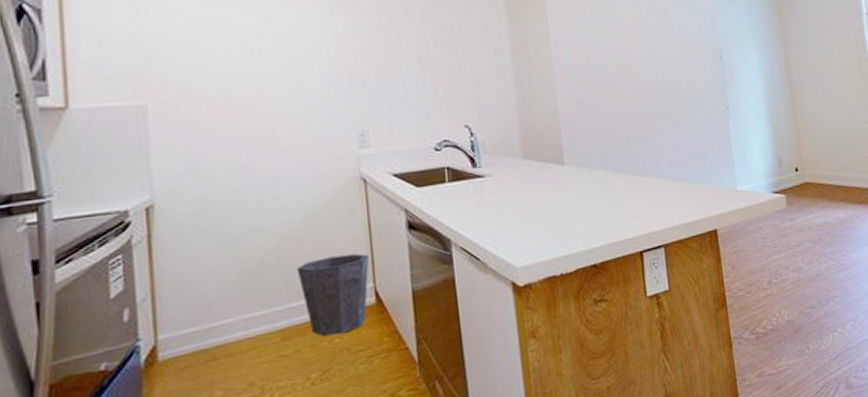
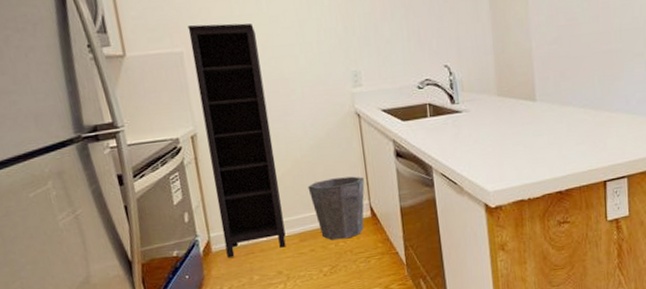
bookcase: none [157,73,263,368] -> present [187,23,286,258]

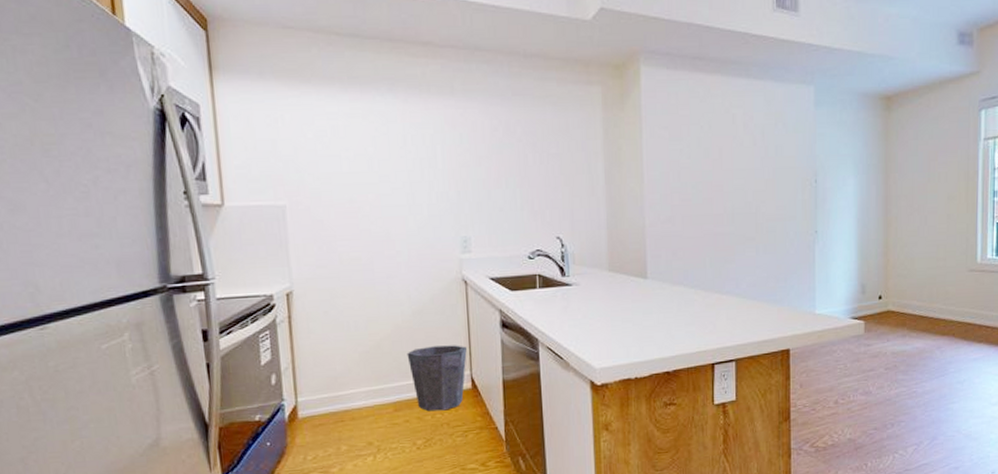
bookcase: present [187,23,286,258] -> none [293,178,380,425]

